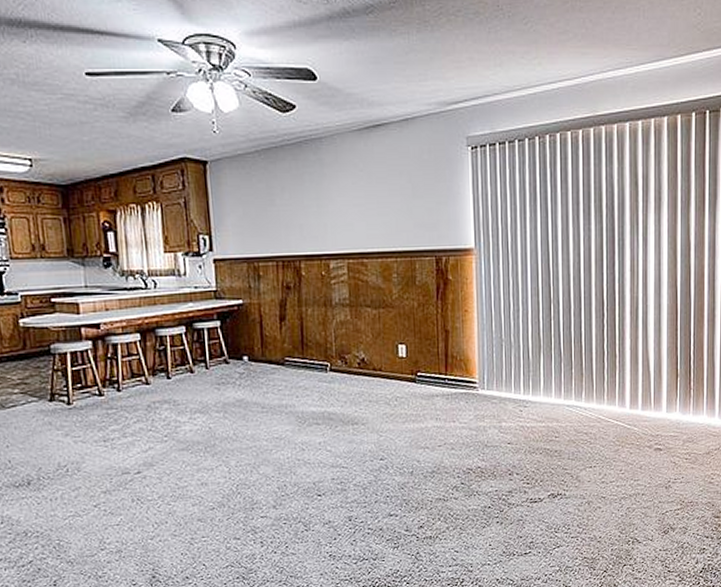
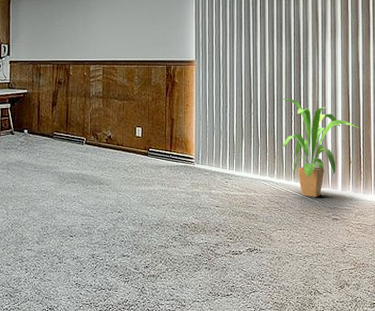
house plant: none [590,294,691,424] -> present [281,98,361,197]

